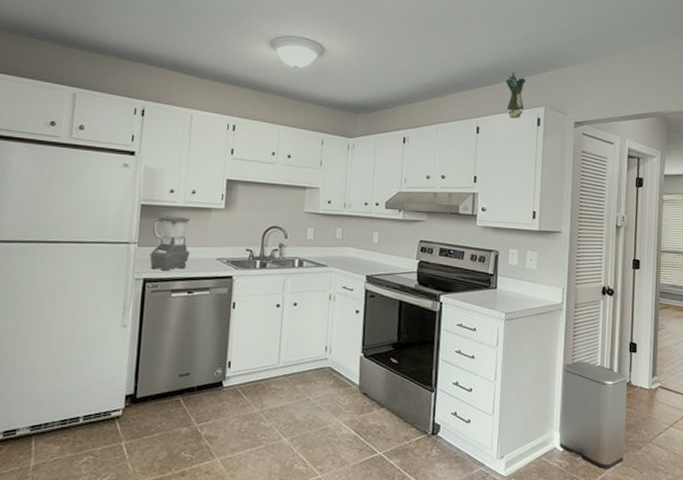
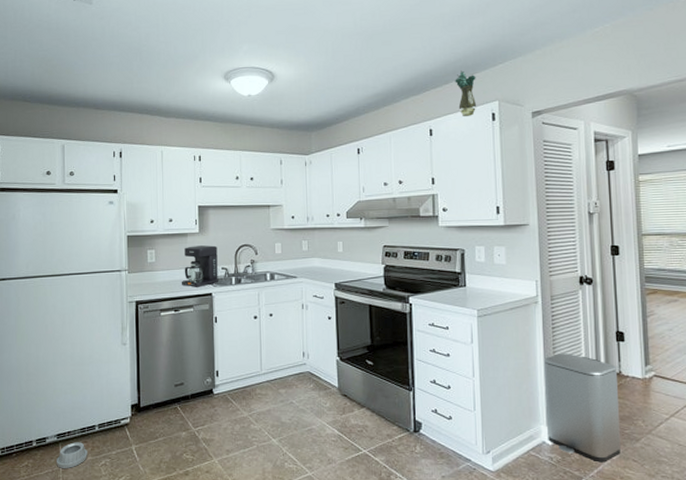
pet bowl: none [27,435,67,467] -> present [57,442,87,469]
blender: present [149,215,191,271] -> none [138,243,173,293]
coffee maker: none [198,222,244,269] -> present [181,245,219,287]

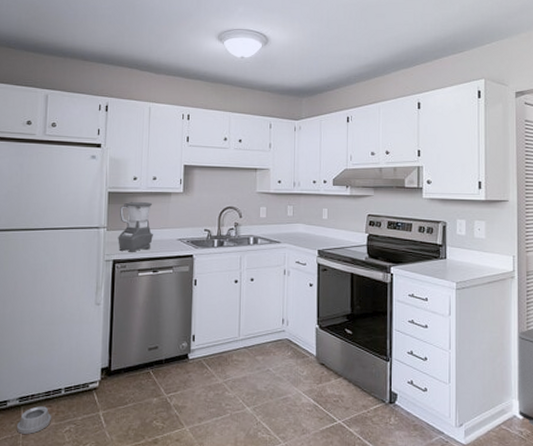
blender: none [138,243,173,293] -> present [118,201,153,252]
coffee maker: present [181,245,219,287] -> none [161,205,201,248]
vase: present [455,70,477,117] -> none [444,47,464,93]

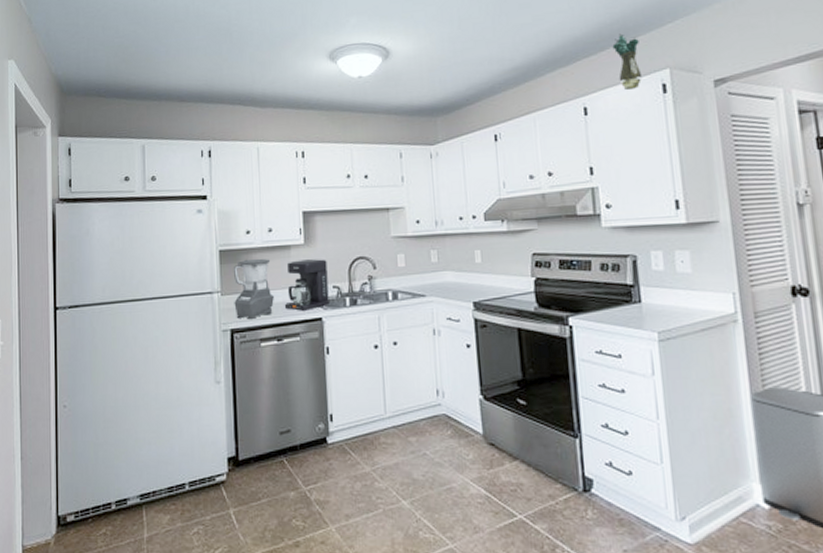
pet bowl: present [17,406,51,435] -> none [140,504,176,539]
coffee maker: none [161,205,201,248] -> present [284,259,331,311]
vase: none [444,47,464,93] -> present [612,33,643,91]

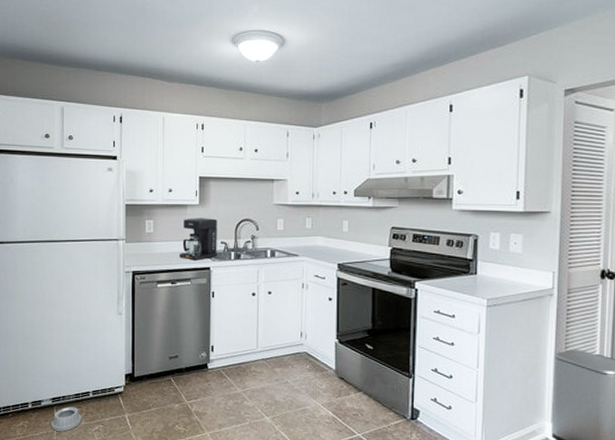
pet bowl: none [140,504,176,539] -> present [51,406,81,432]
blender: present [233,258,274,319] -> none [136,213,170,264]
vase: present [612,33,643,91] -> none [481,41,505,93]

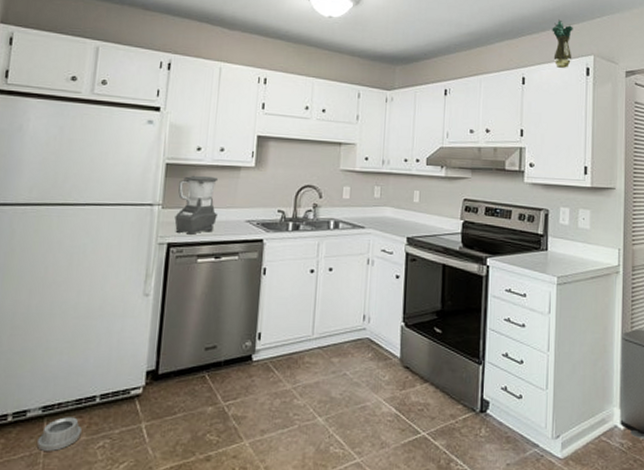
blender: none [136,213,170,264] -> present [174,175,219,235]
coffee maker: present [179,218,218,261] -> none [226,182,275,231]
vase: none [481,41,505,93] -> present [552,19,573,69]

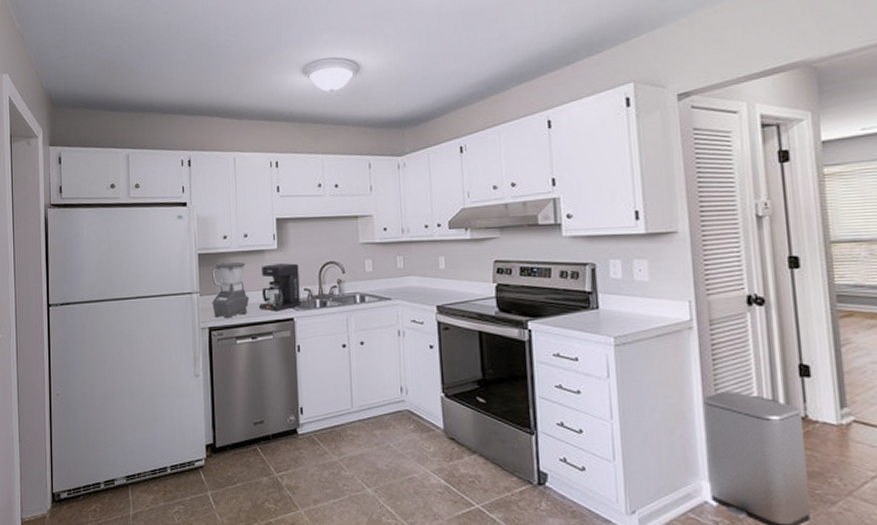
pet bowl: present [37,417,82,452] -> none [126,485,159,516]
coffee maker: none [226,182,275,231] -> present [258,263,302,311]
vase: present [552,19,573,69] -> none [577,48,607,104]

